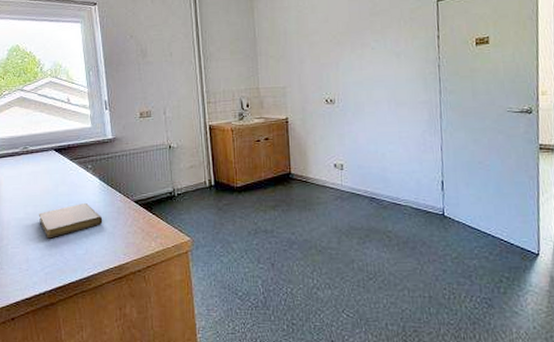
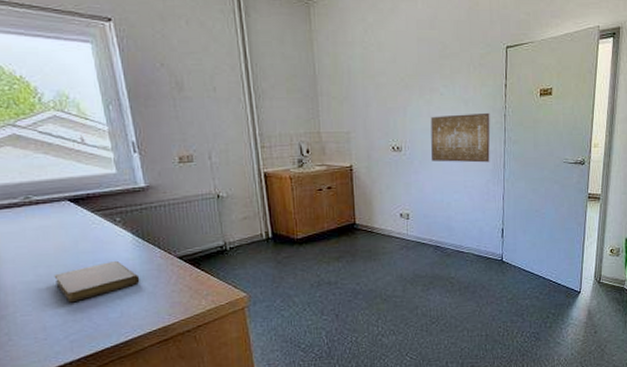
wall art: none [362,63,425,114] -> present [430,112,491,163]

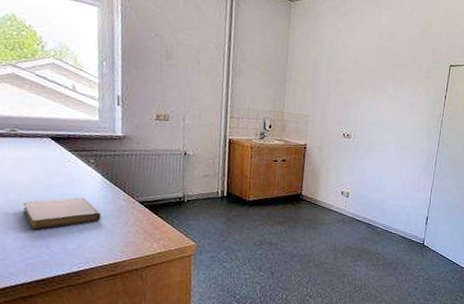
wall art: present [430,112,491,163] -> none [375,113,430,159]

